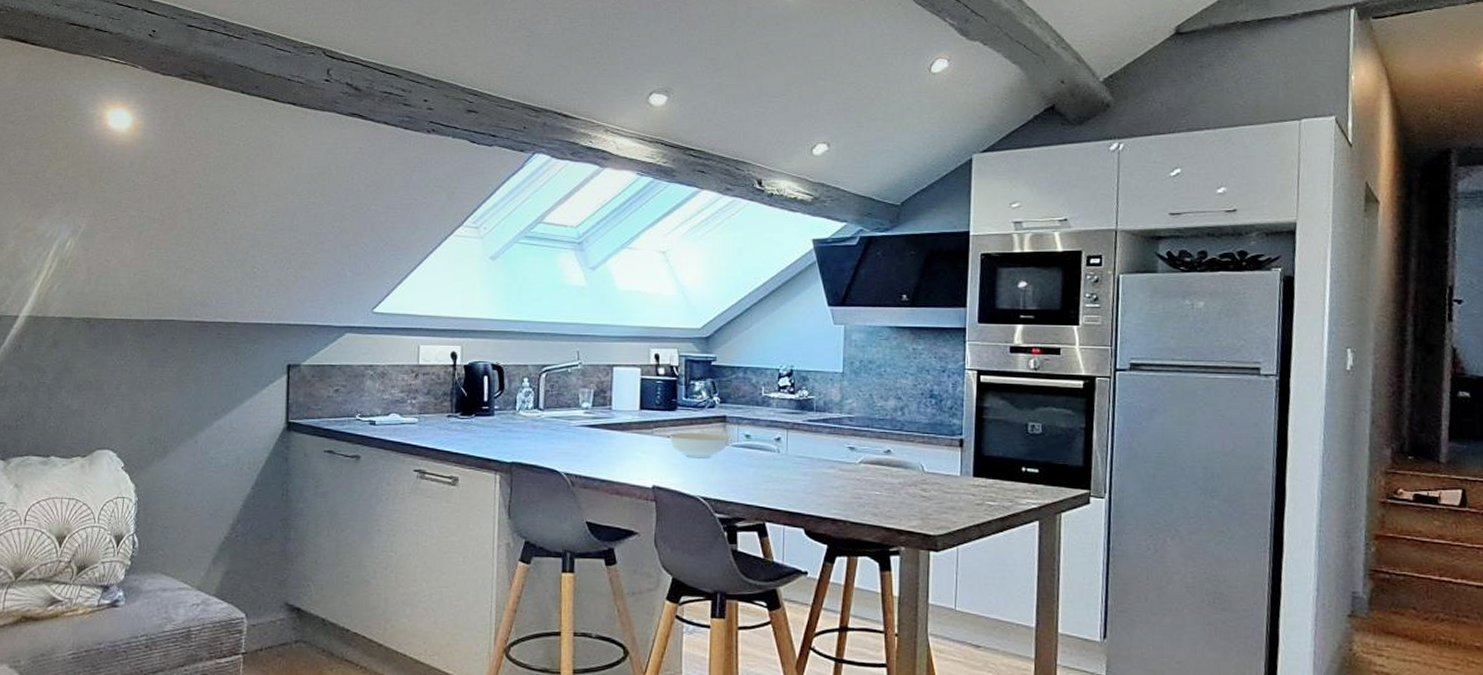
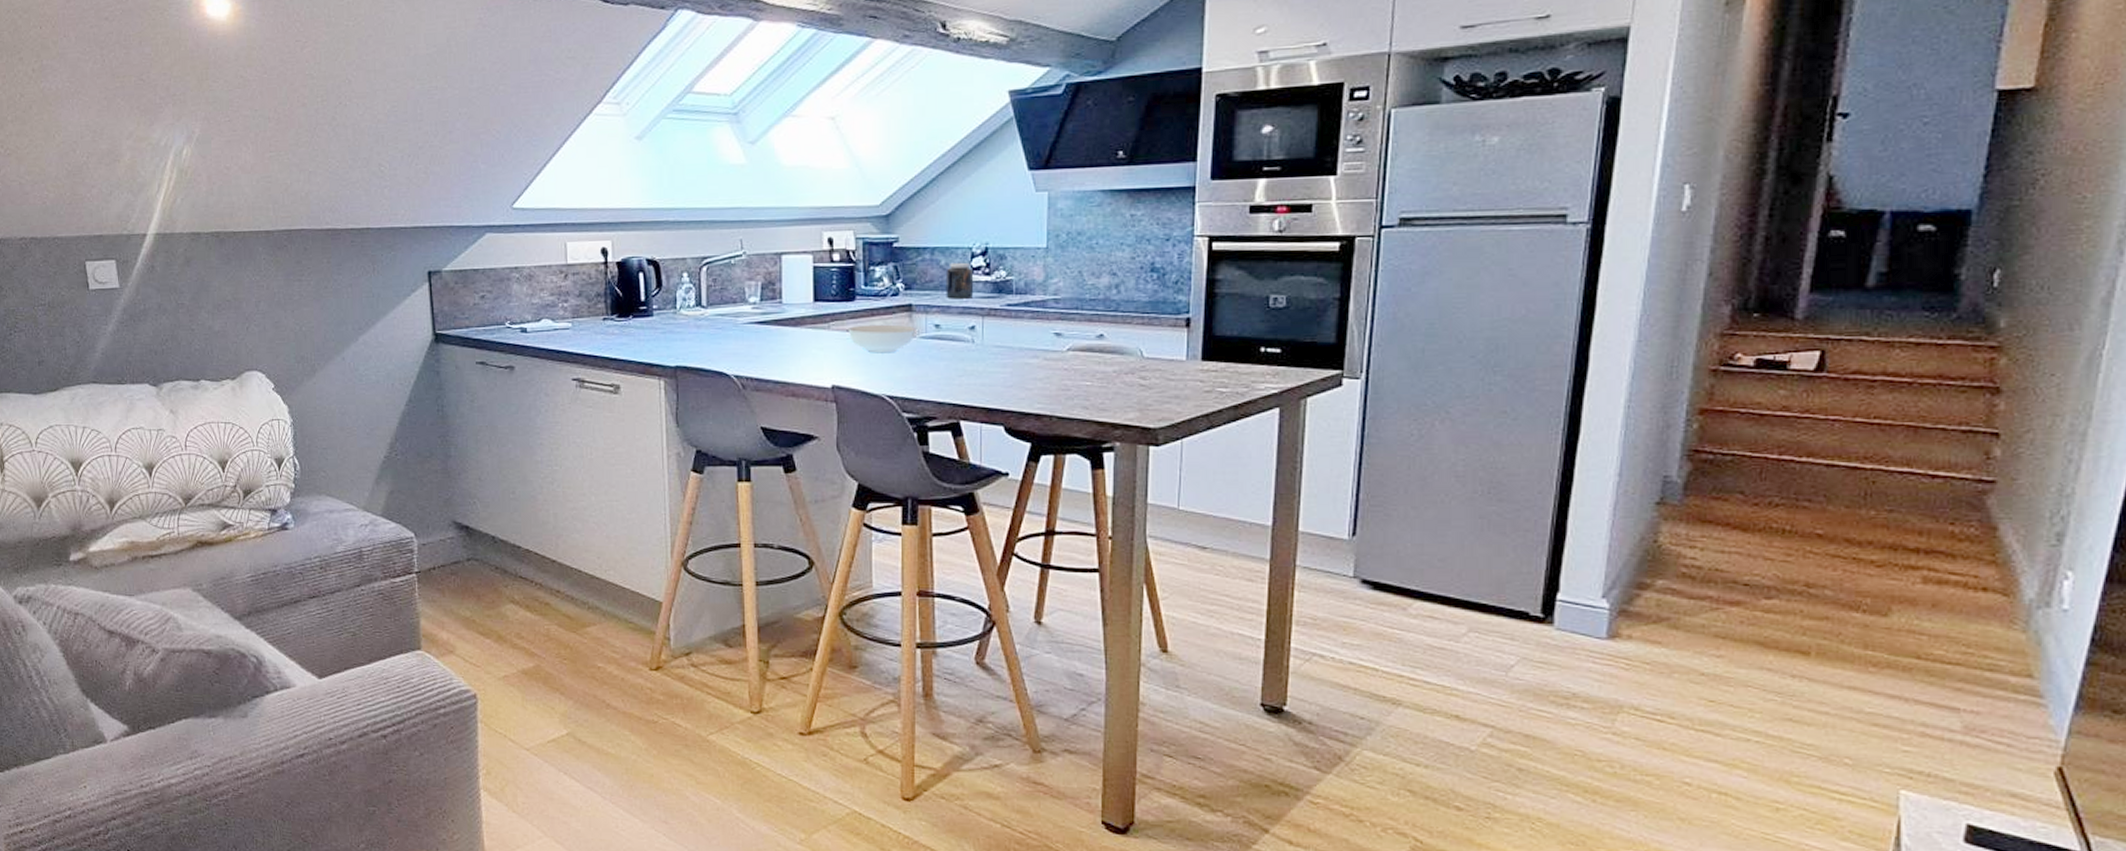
jar: none [756,381,781,414] -> present [945,262,974,299]

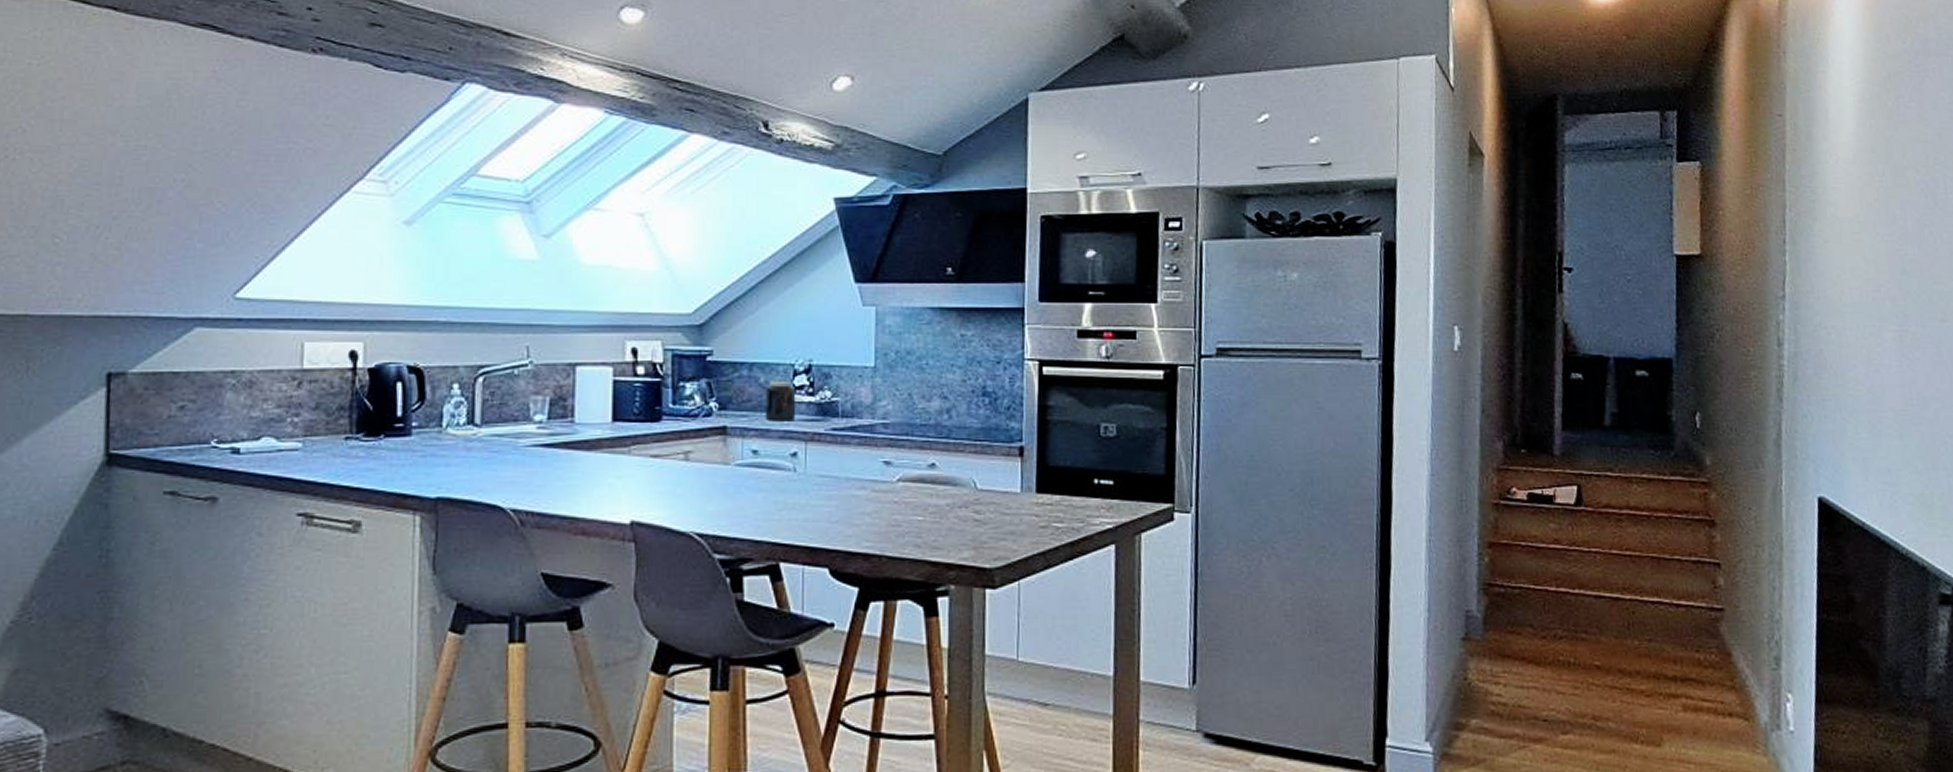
bowl: present [848,324,916,354] -> none [651,449,731,483]

